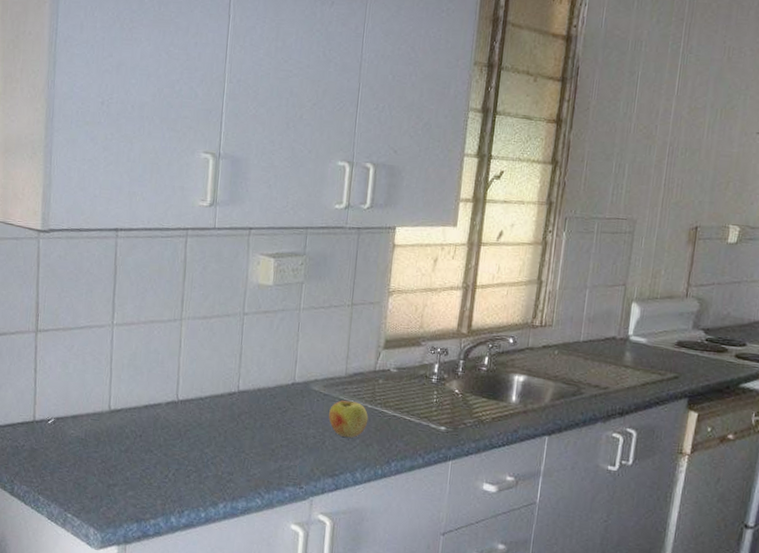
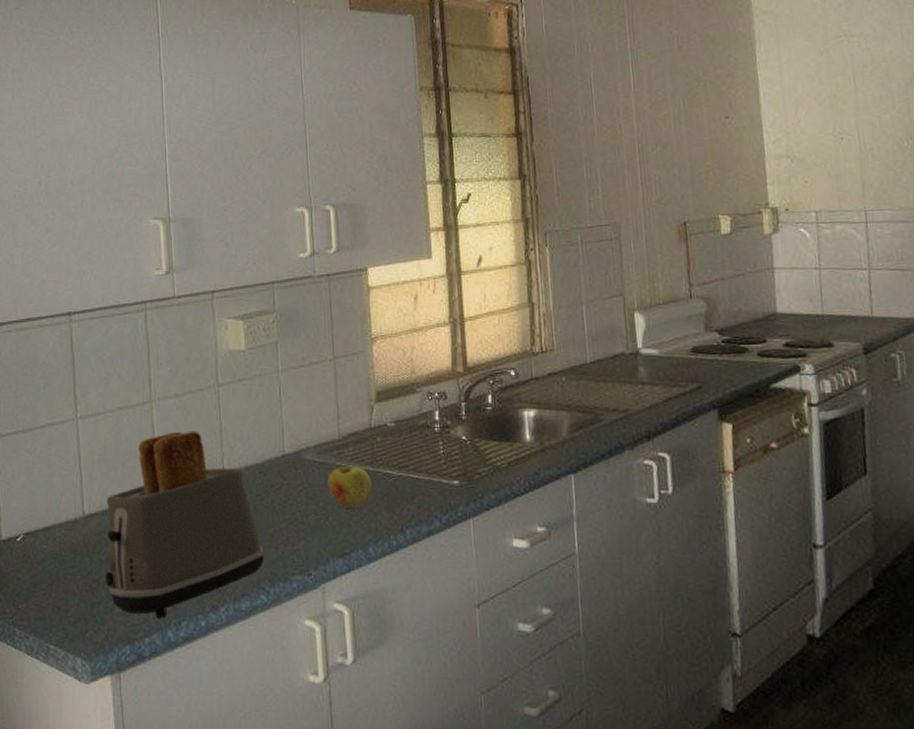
toaster: none [122,348,265,506] -> present [105,430,265,619]

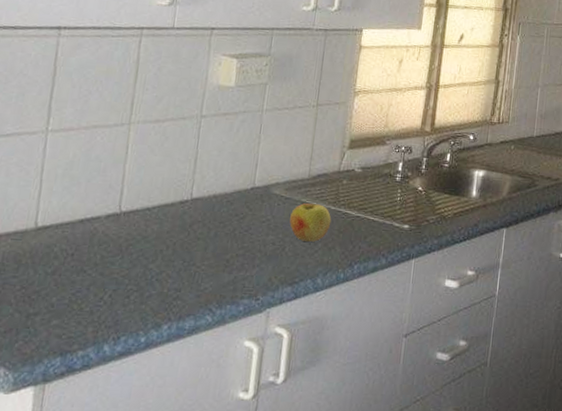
toaster: present [105,430,265,619] -> none [46,154,218,333]

